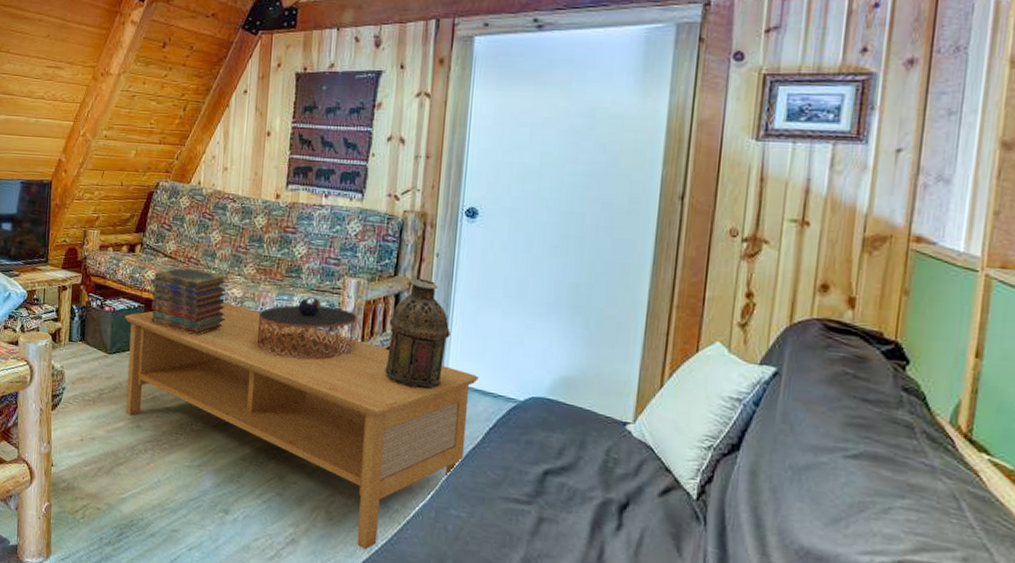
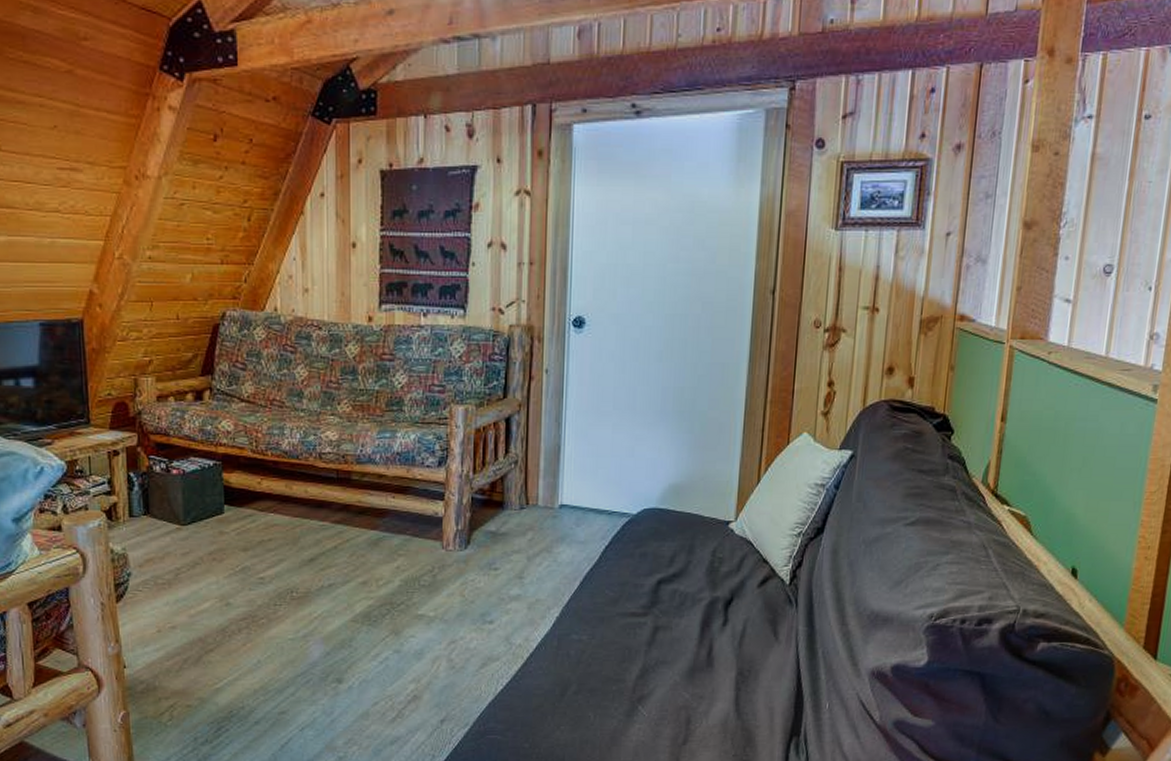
coffee table: present [124,302,479,550] -> none [197,448,593,692]
book stack: present [150,267,227,335] -> none [227,412,322,490]
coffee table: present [256,297,358,360] -> none [358,431,467,503]
lantern: present [385,278,450,389] -> none [499,398,563,516]

